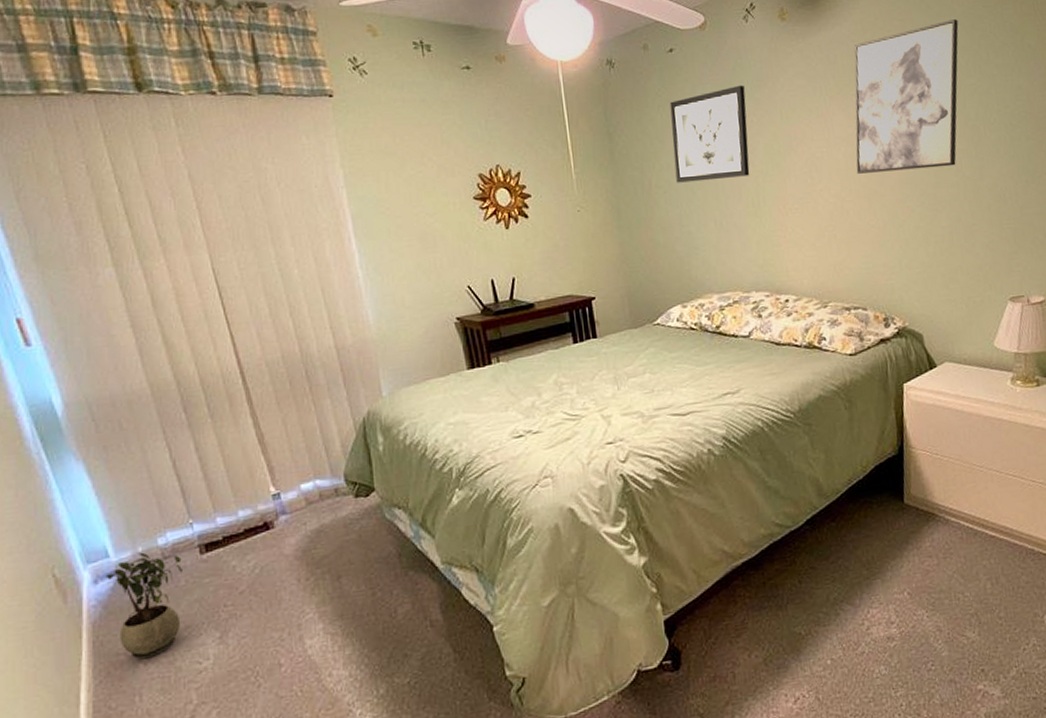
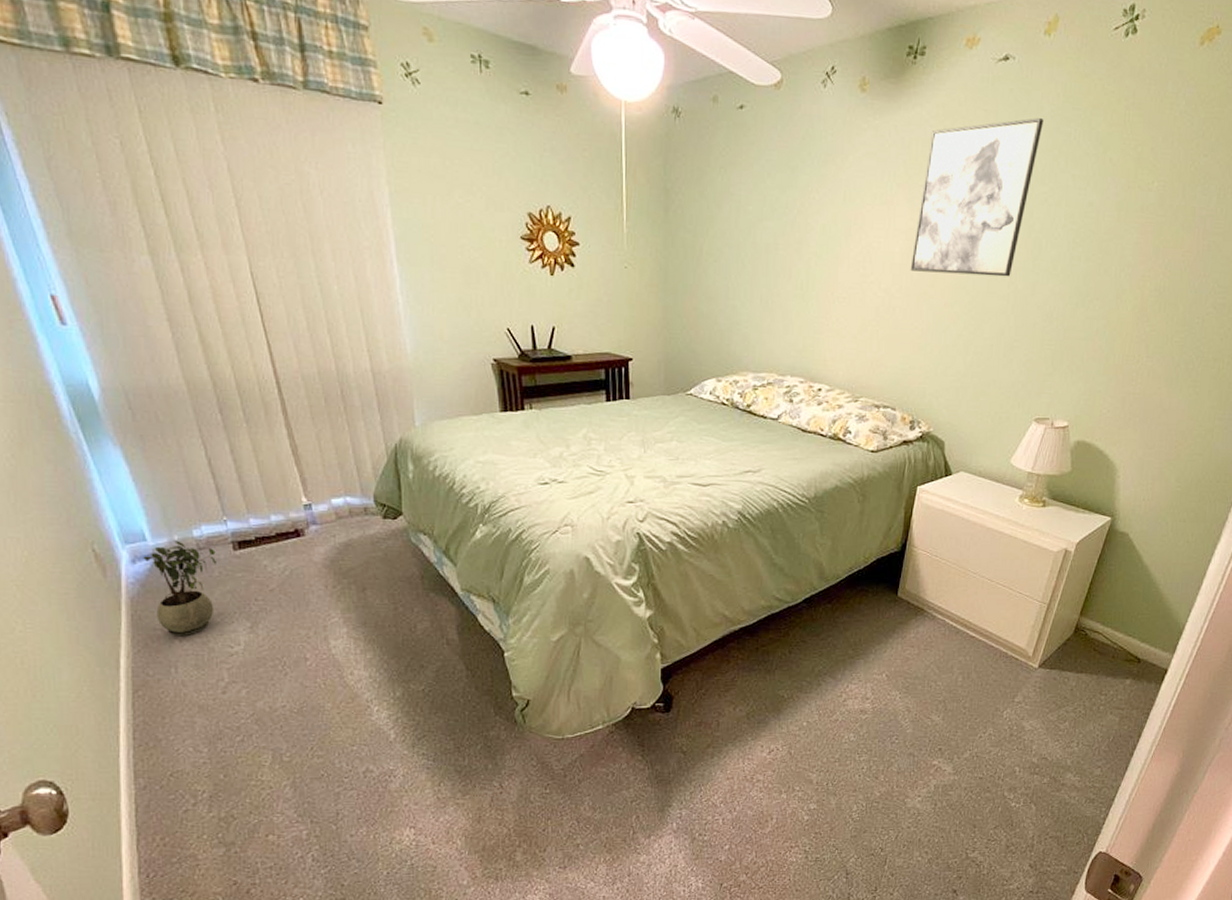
wall art: present [670,85,750,183] -> none [728,156,812,256]

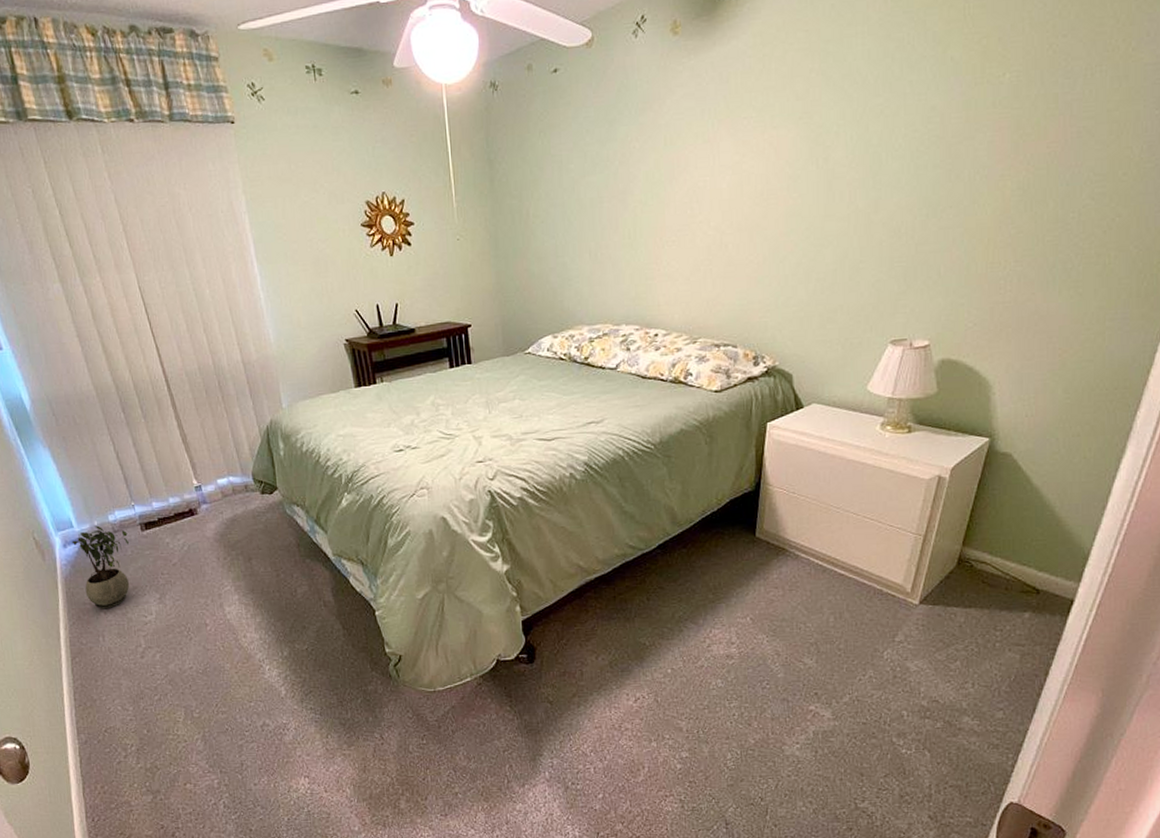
wall art: present [910,118,1044,277] -> none [740,28,872,205]

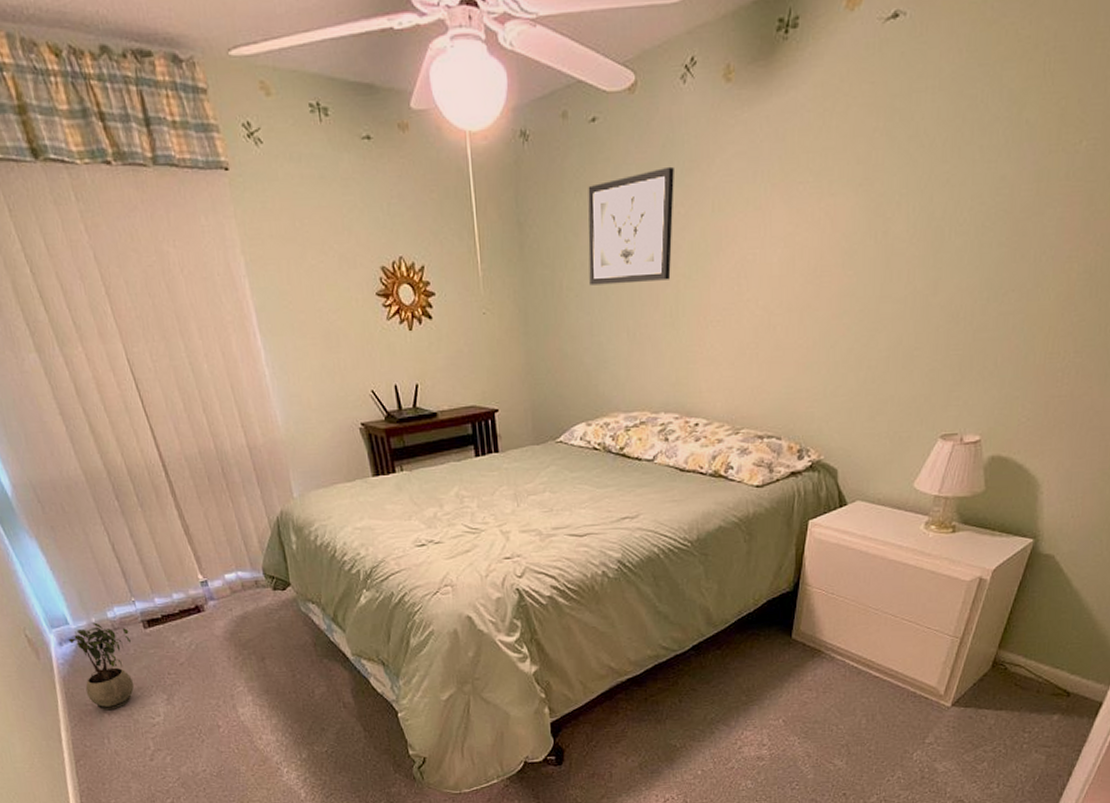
wall art: none [551,107,630,213] -> present [588,166,674,286]

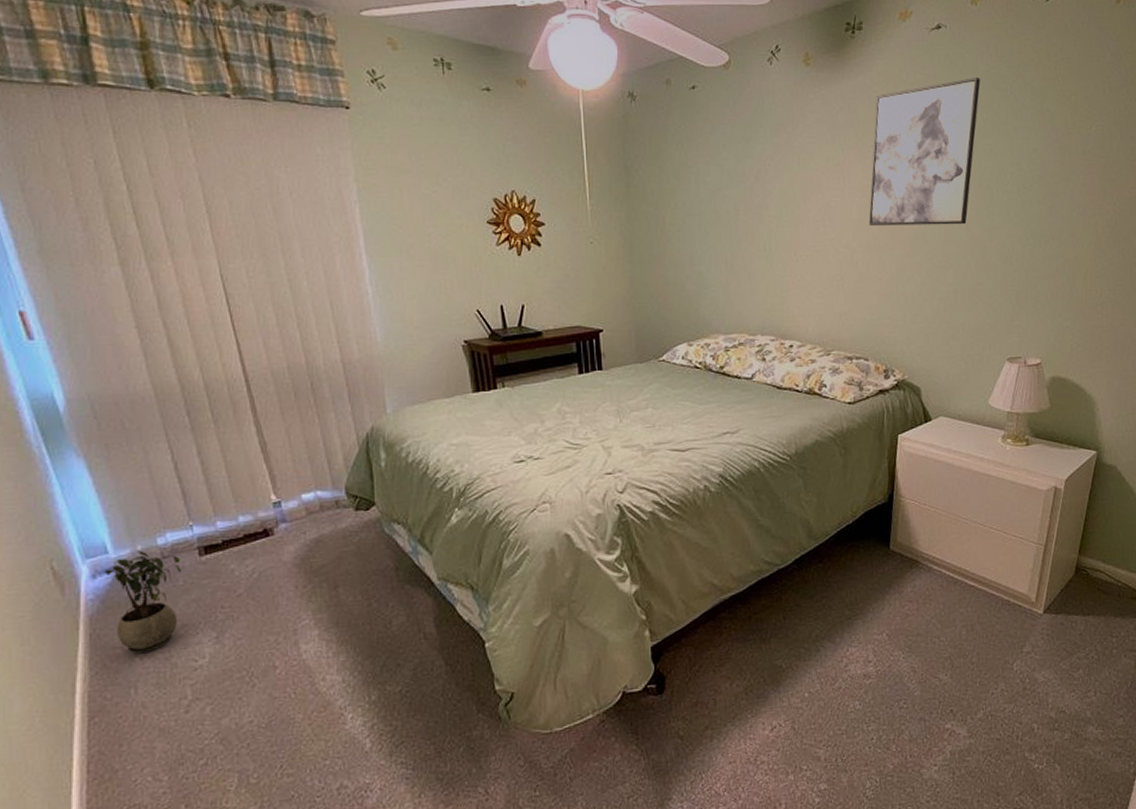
wall art: present [588,166,674,286] -> none [689,128,765,222]
wall art: none [791,83,943,282] -> present [868,78,981,226]

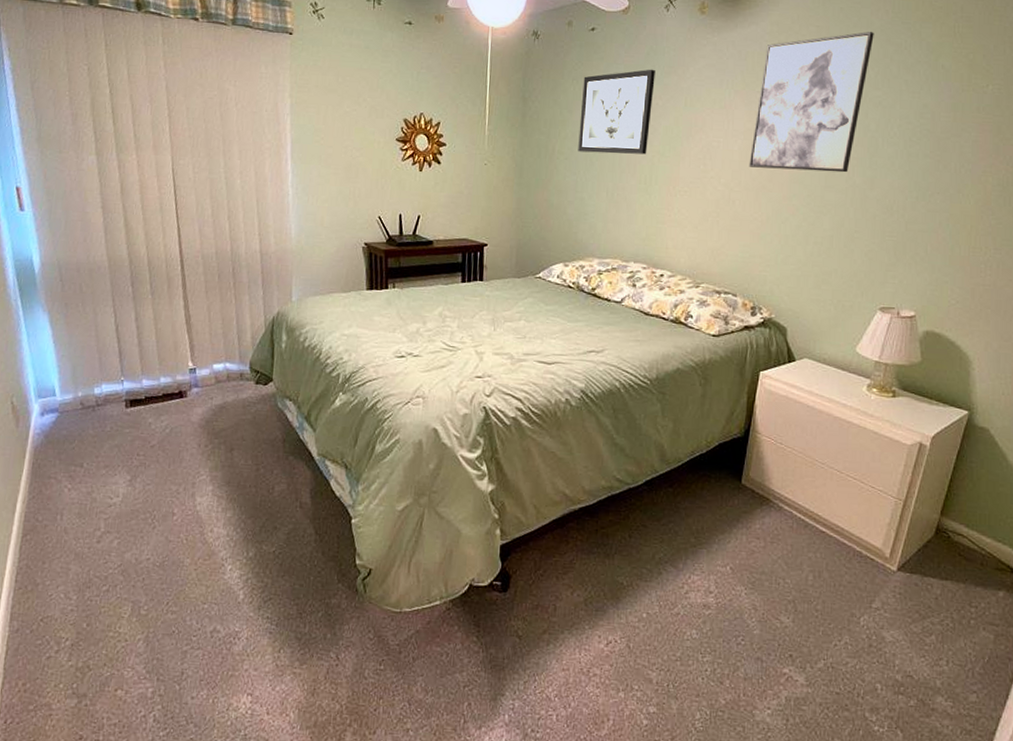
potted plant: present [104,550,182,654] -> none [50,397,111,486]
wall art: none [689,128,765,222] -> present [578,69,655,155]

